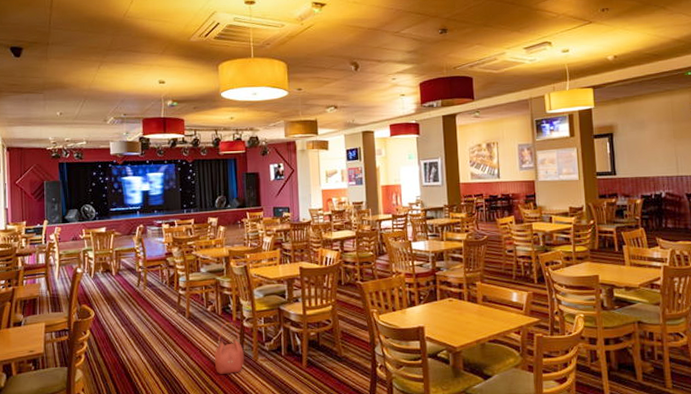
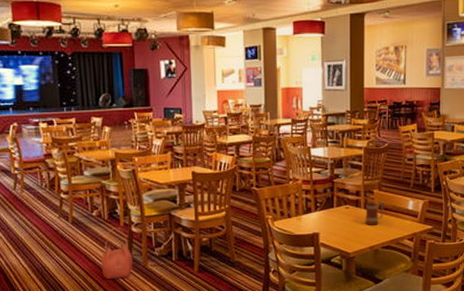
beer mug: none [469,295,488,319] -> present [365,203,384,226]

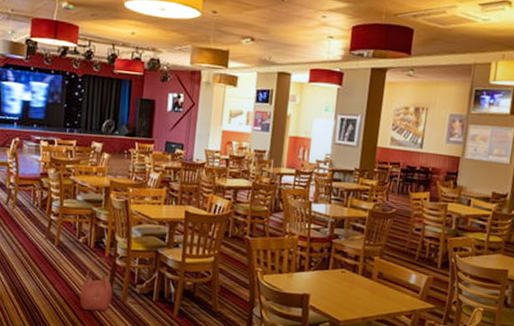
beer mug: present [365,203,384,226] -> none [361,270,383,296]

